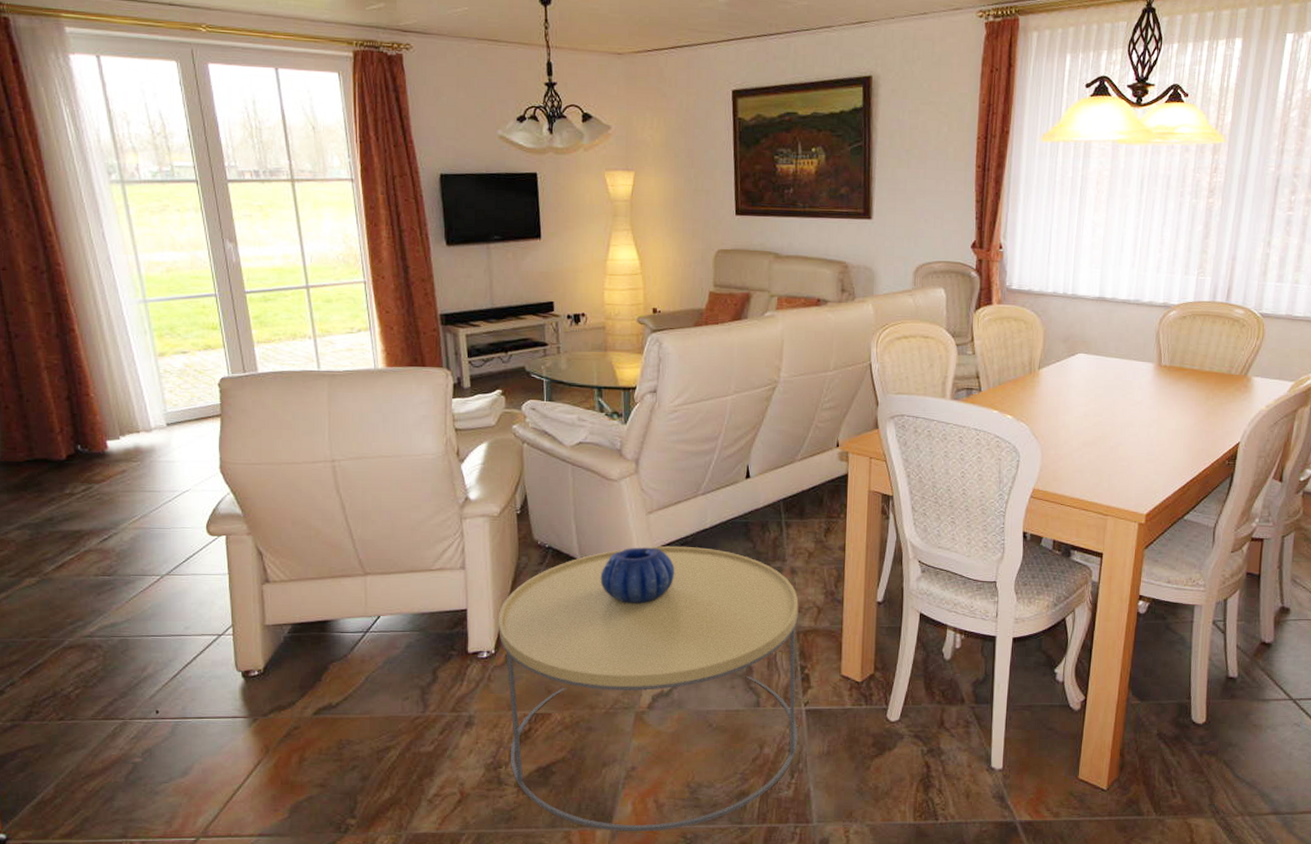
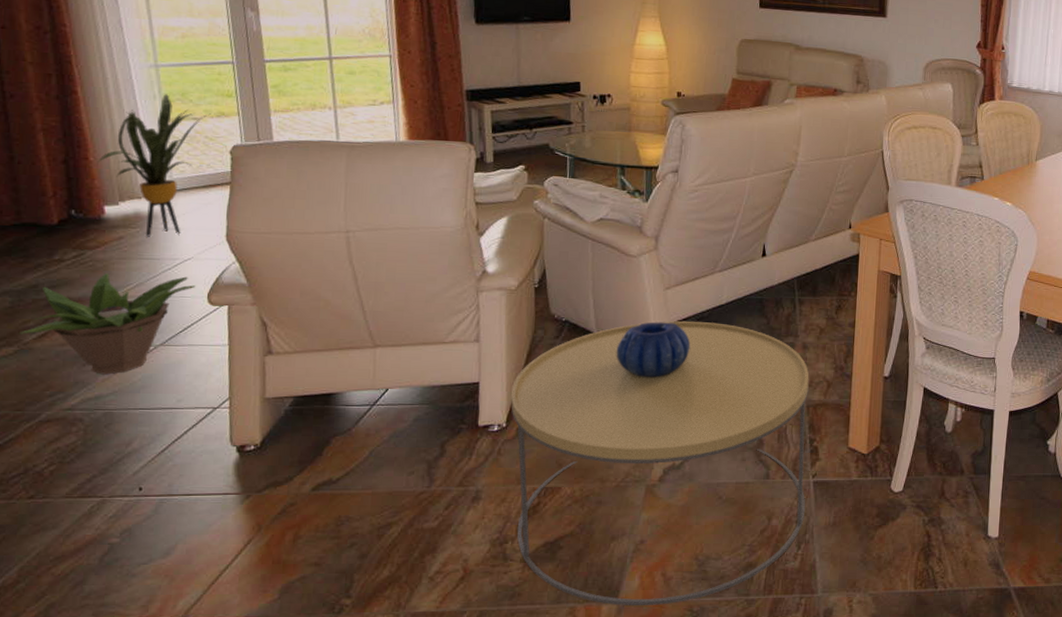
decorative plant: none [39,506,195,603] -> present [18,273,196,375]
house plant: none [97,329,198,470] -> present [97,94,211,237]

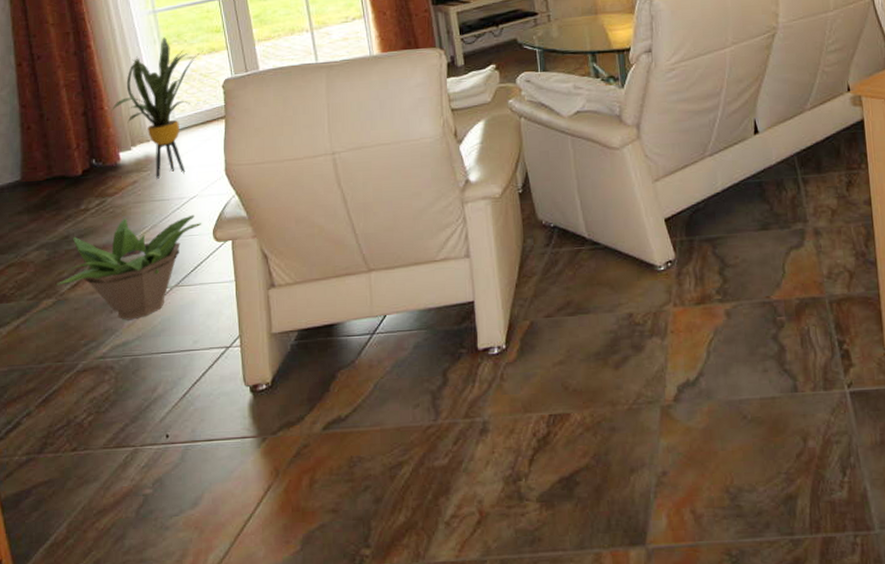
coffee table: present [510,321,809,606] -> none [506,214,846,551]
decorative bowl: present [616,322,690,378] -> none [610,218,689,283]

